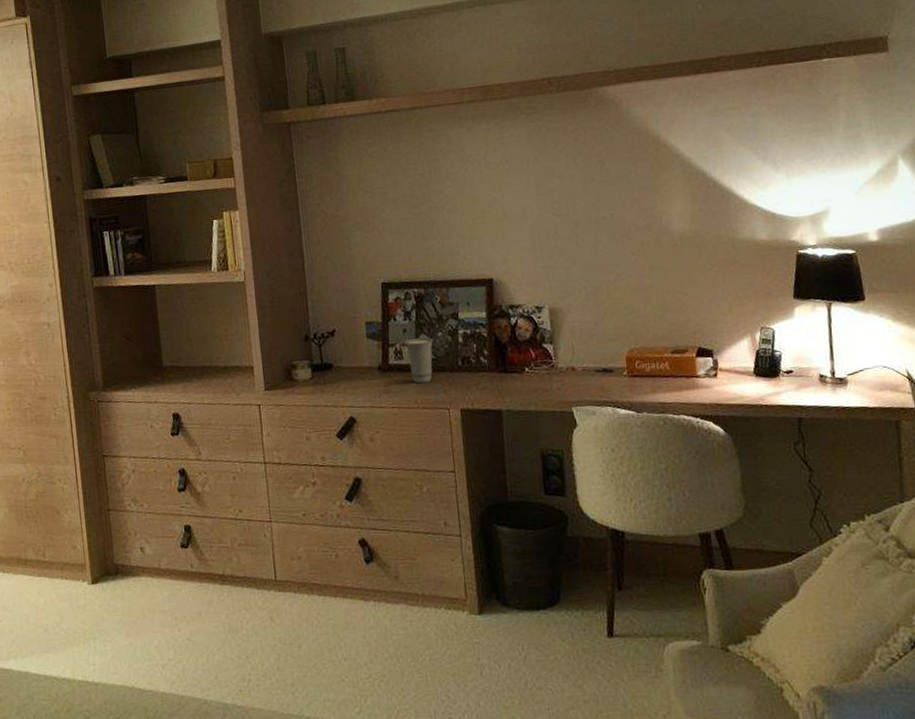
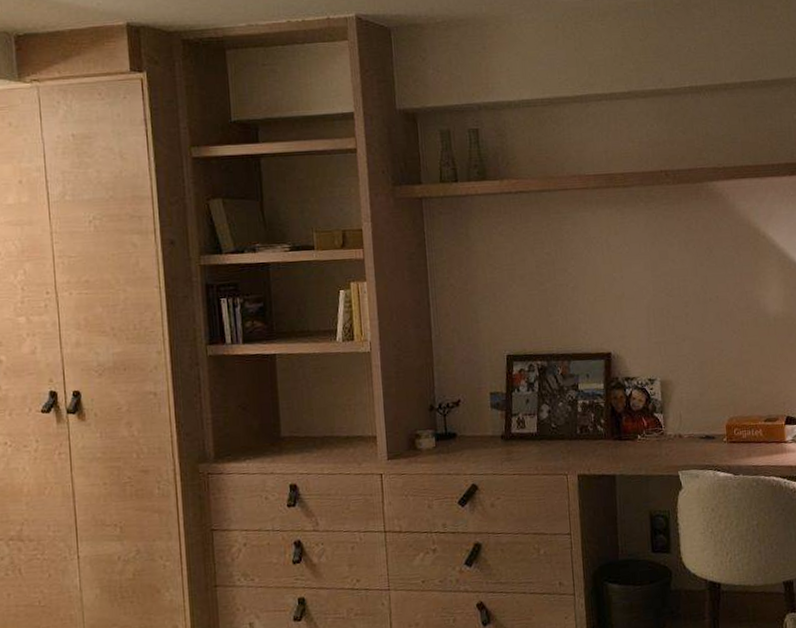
cup: present [404,337,434,384] -> none [527,407,555,451]

